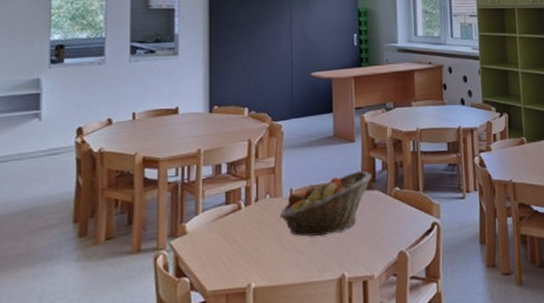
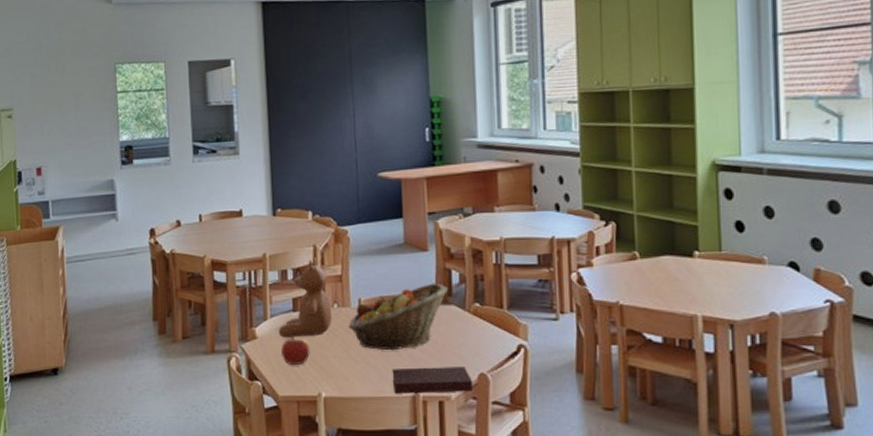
teddy bear: none [210,151,265,231] -> present [279,258,333,338]
apple: none [212,230,241,258] -> present [281,338,310,365]
notebook: none [320,246,394,278] -> present [392,367,474,394]

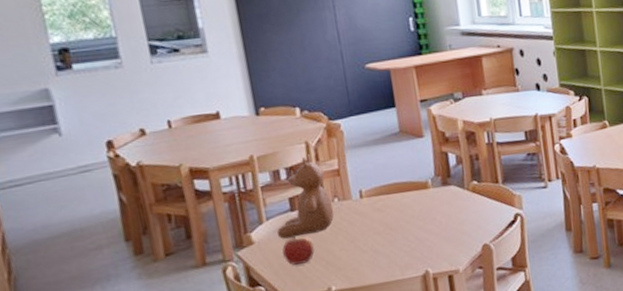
fruit basket: present [348,283,448,351] -> none [351,166,446,237]
notebook: present [392,367,474,394] -> none [400,240,479,276]

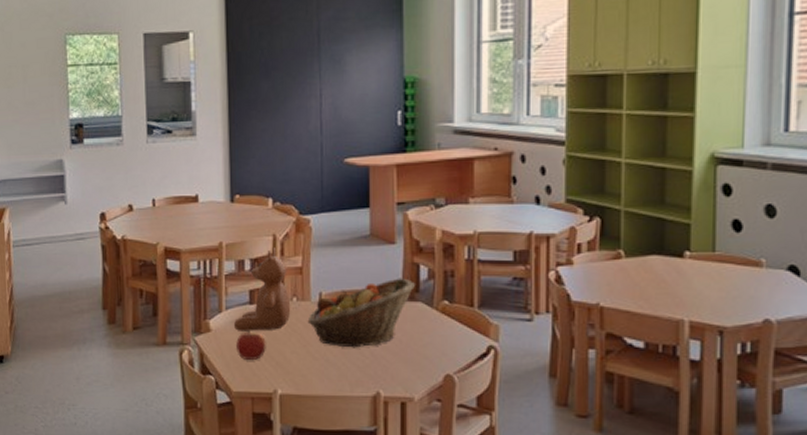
fruit basket: none [351,166,446,237] -> present [307,278,415,348]

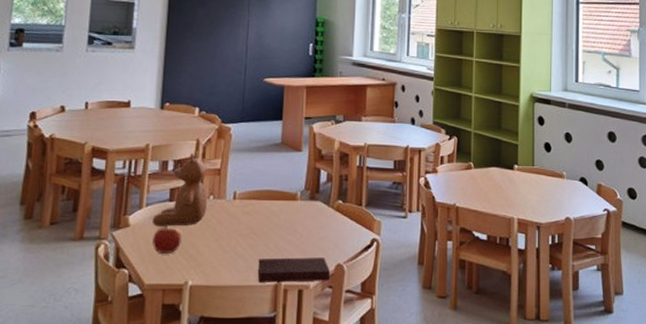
fruit basket: present [307,278,415,348] -> none [221,180,316,242]
notebook: none [352,366,438,394] -> present [257,258,331,283]

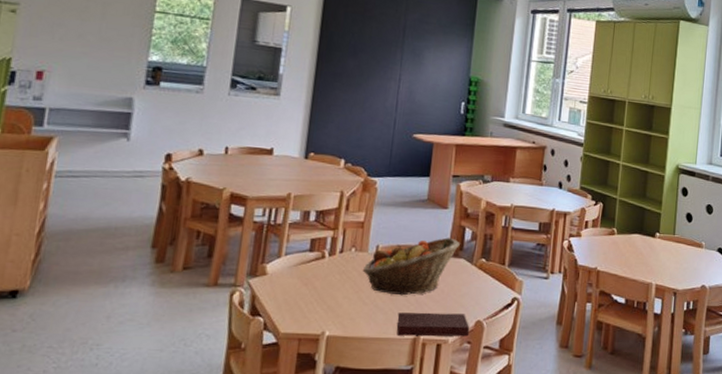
apple: present [152,226,182,253] -> none [290,276,321,303]
teddy bear: present [153,151,208,227] -> none [291,203,350,277]
fruit basket: none [221,180,316,242] -> present [362,237,460,296]

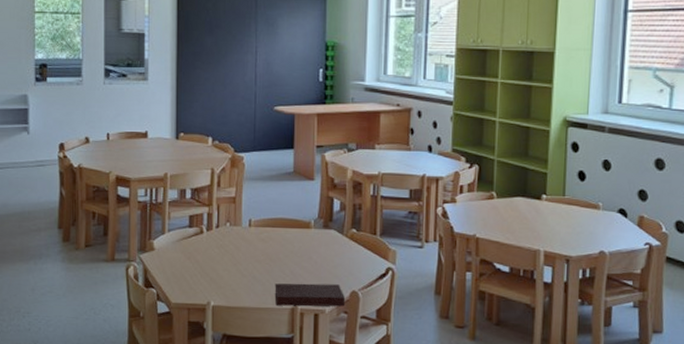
fruit basket: present [362,237,460,296] -> none [238,209,329,267]

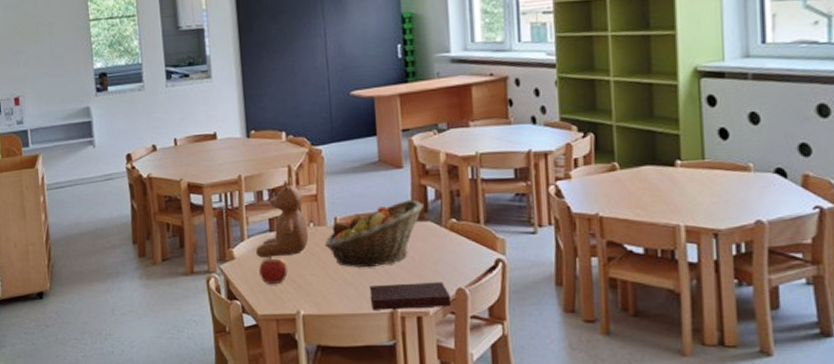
teddy bear: none [175,180,225,251] -> present [256,178,309,258]
apple: none [176,251,202,276] -> present [259,257,287,284]
fruit basket: none [238,209,329,267] -> present [324,199,424,268]

